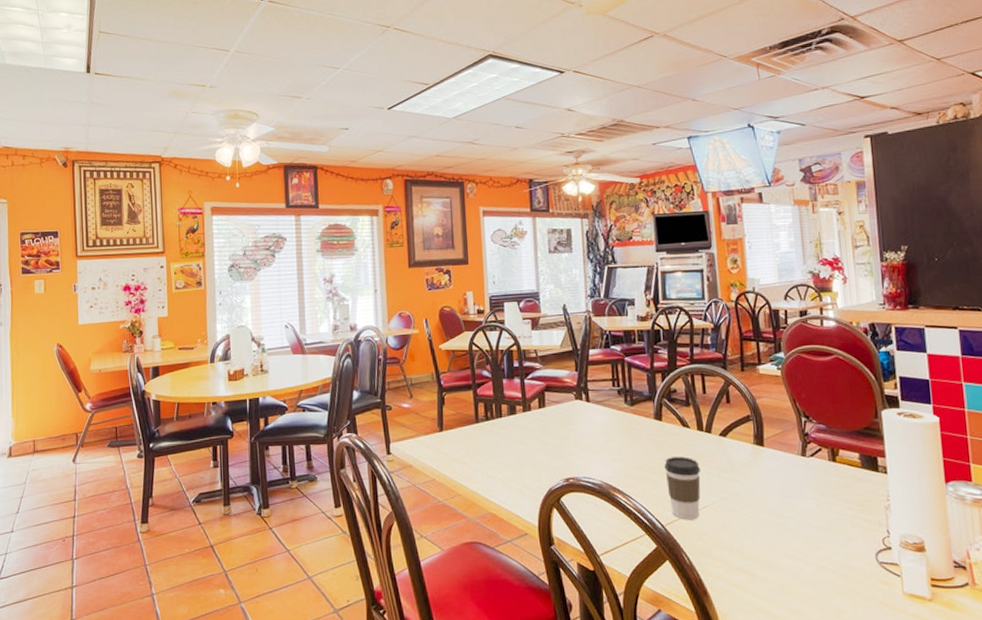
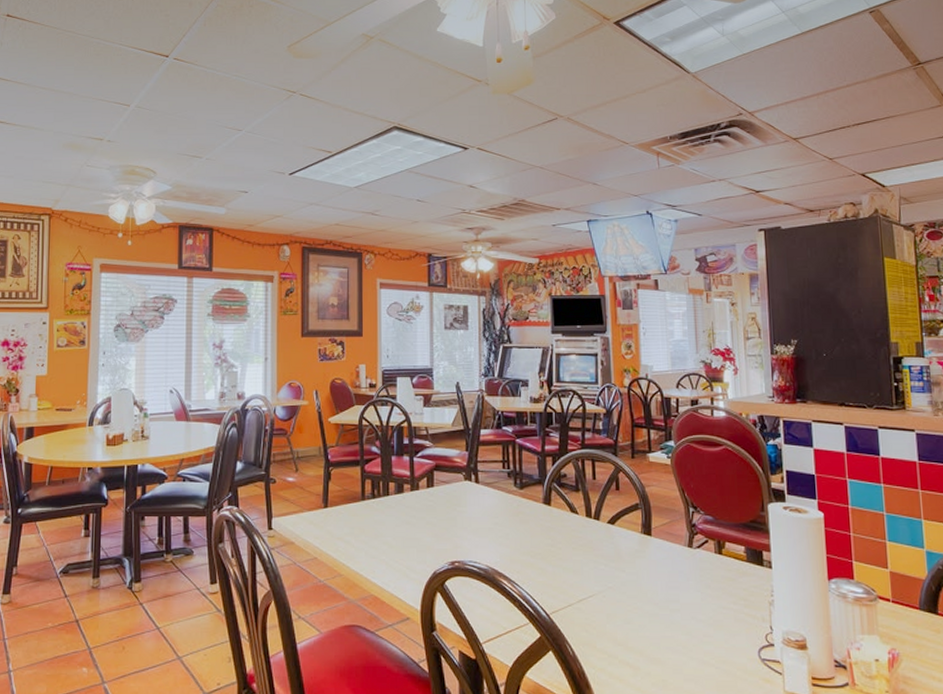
coffee cup: present [664,456,701,520] -> none [551,543,588,609]

